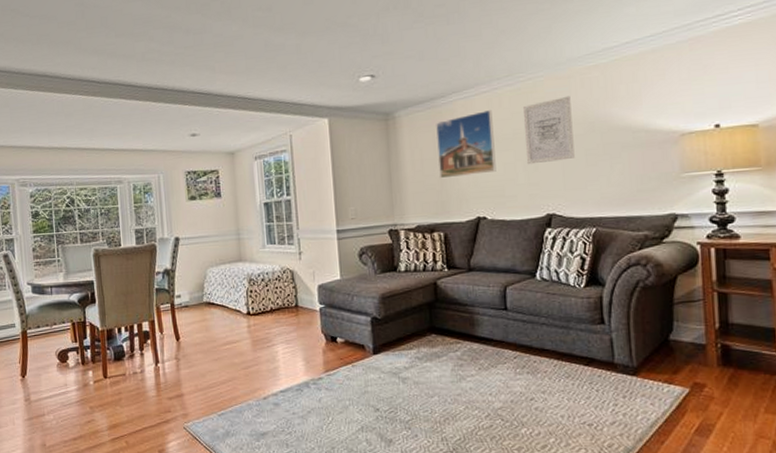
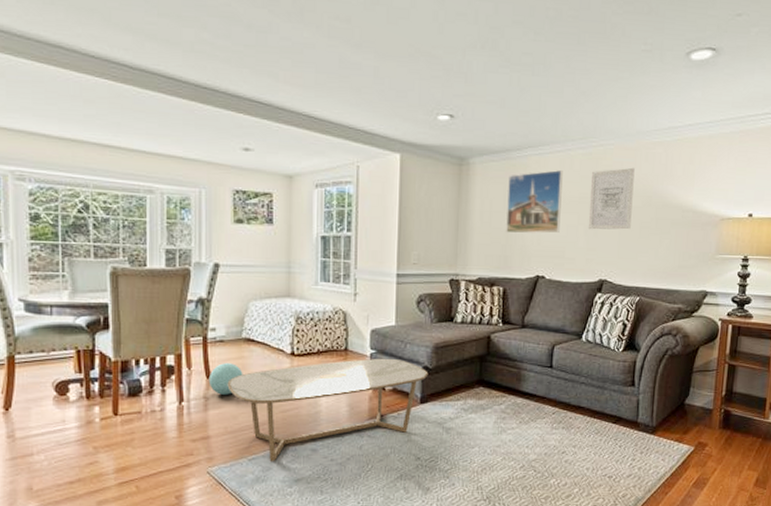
ball: none [178,326,207,355] -> present [208,363,243,395]
coffee table: none [194,311,378,416] -> present [227,358,428,461]

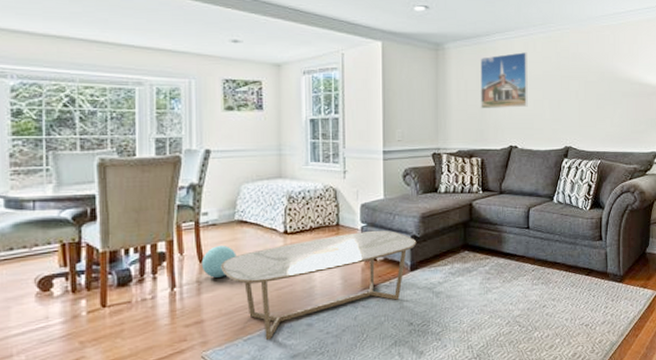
wall art: present [588,167,635,230] -> none [551,48,589,103]

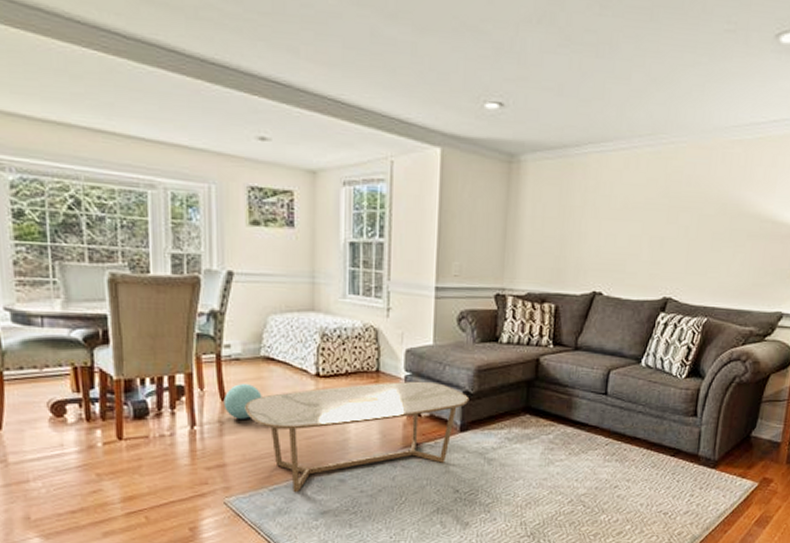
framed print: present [480,52,528,109] -> none [560,171,627,244]

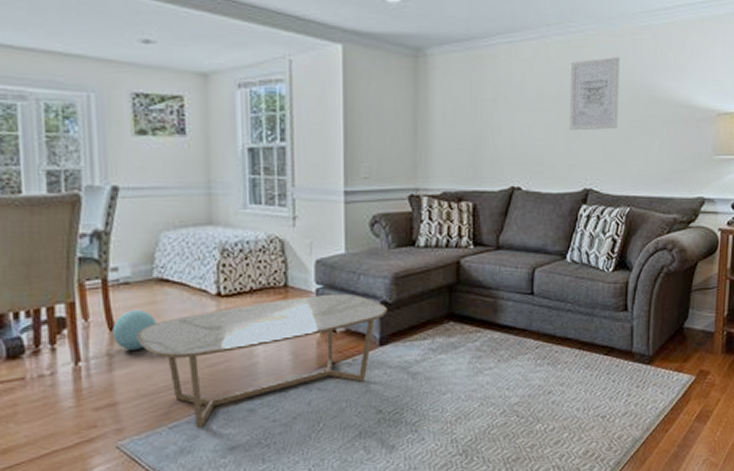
wall art: none [653,169,709,242] -> present [568,56,620,131]

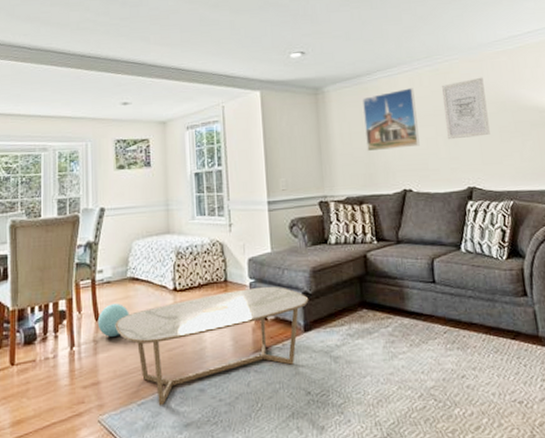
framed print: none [474,61,538,138] -> present [362,88,420,152]

